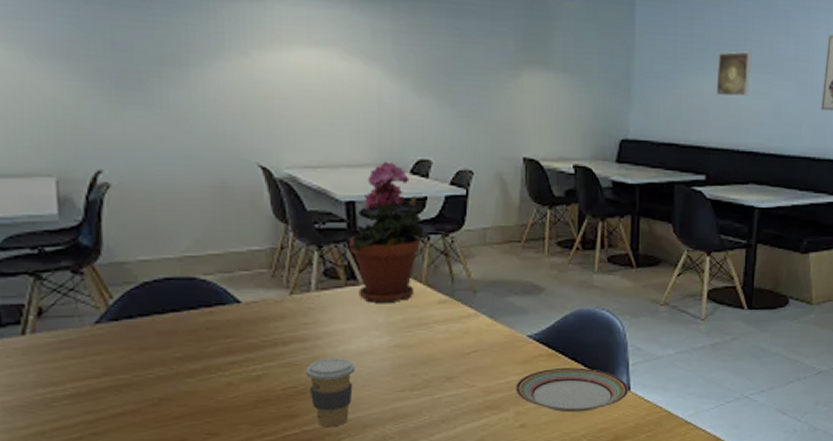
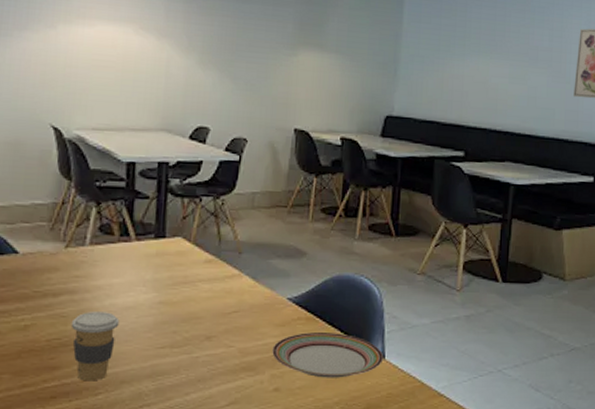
potted plant: present [349,161,426,303] -> none [126,126,199,260]
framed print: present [716,51,751,97] -> none [475,41,509,81]

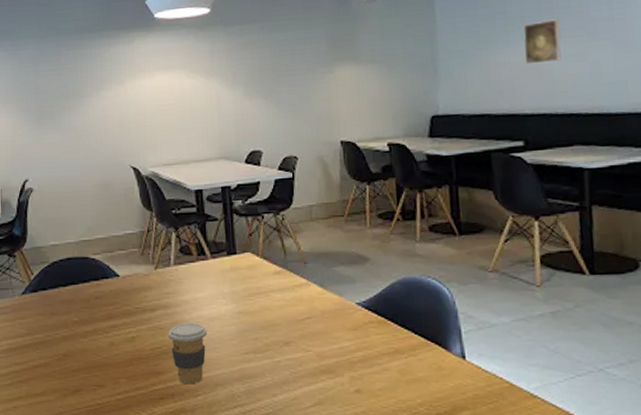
plate: present [272,332,384,378] -> none [348,335,465,380]
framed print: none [475,41,509,81] -> present [523,19,562,65]

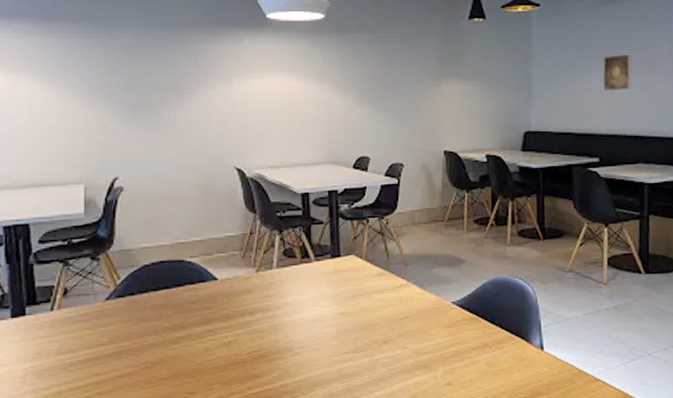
coffee cup: present [167,323,207,385] -> none [267,325,308,387]

